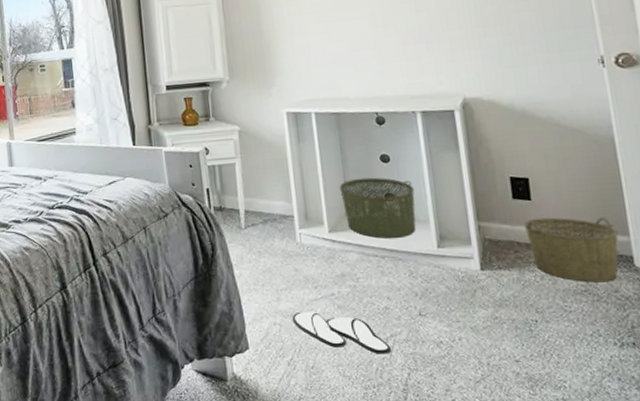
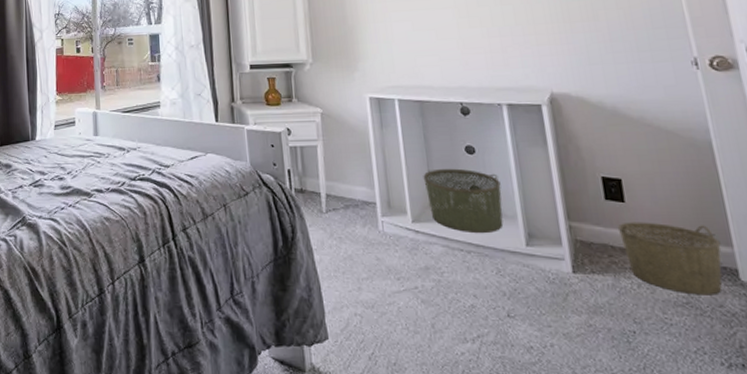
slippers: present [292,311,392,354] -> none [373,303,479,356]

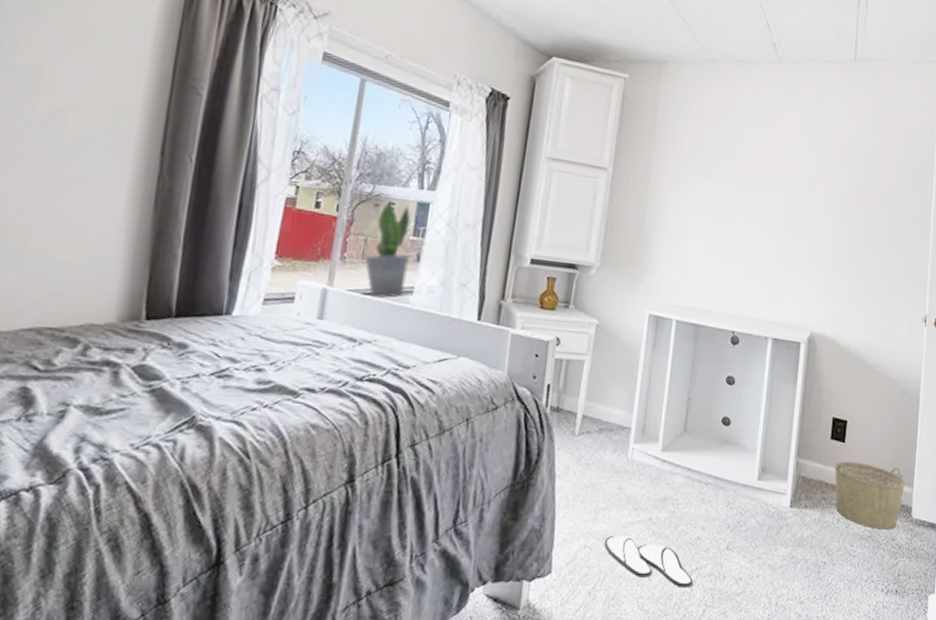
potted plant: none [119,36,153,115] -> present [364,199,411,298]
slippers: none [373,303,479,356] -> present [604,535,694,588]
basket: present [423,168,503,232] -> none [681,397,750,465]

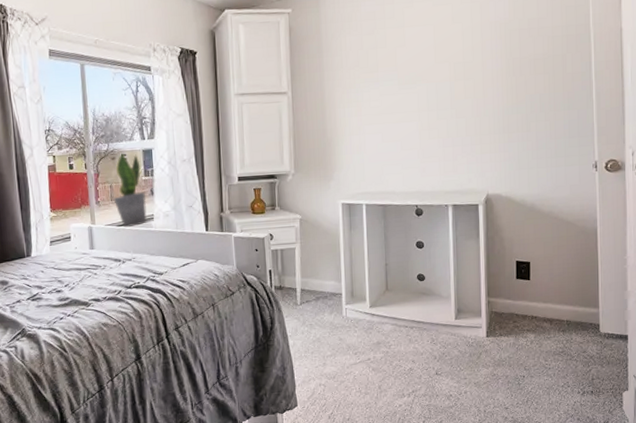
slippers: present [604,535,694,588] -> none [334,373,412,407]
basket: present [834,461,905,530] -> none [522,293,591,346]

